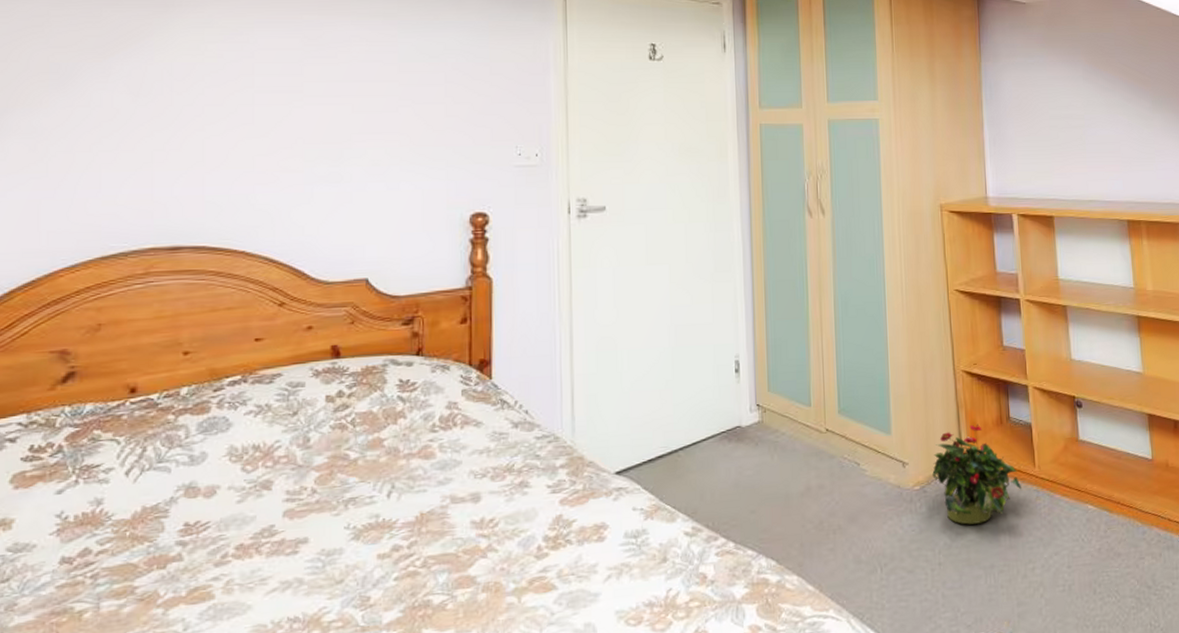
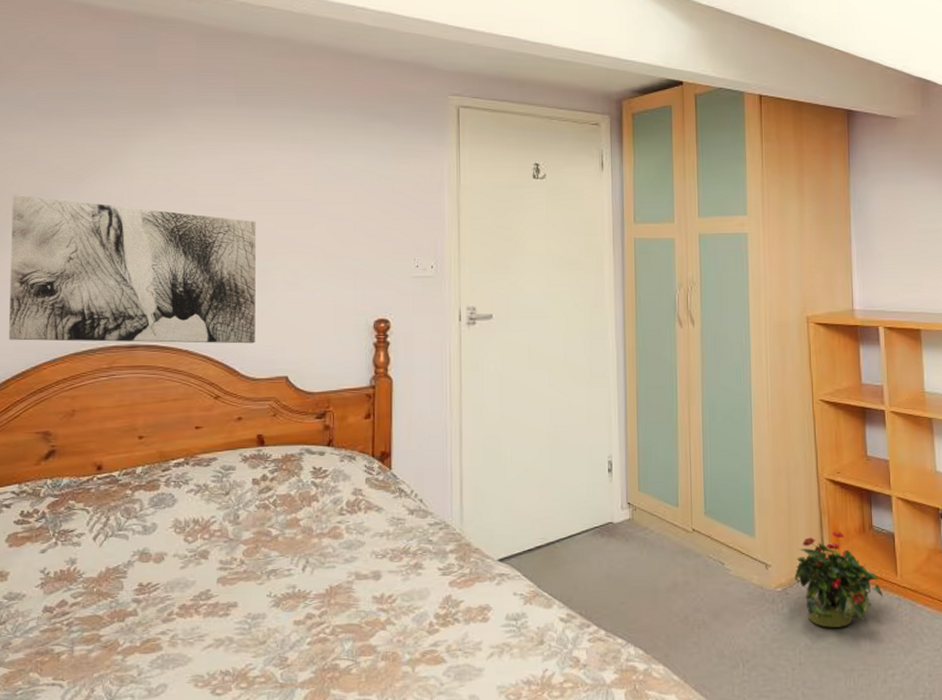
wall art: none [14,71,329,244] -> present [9,194,257,344]

